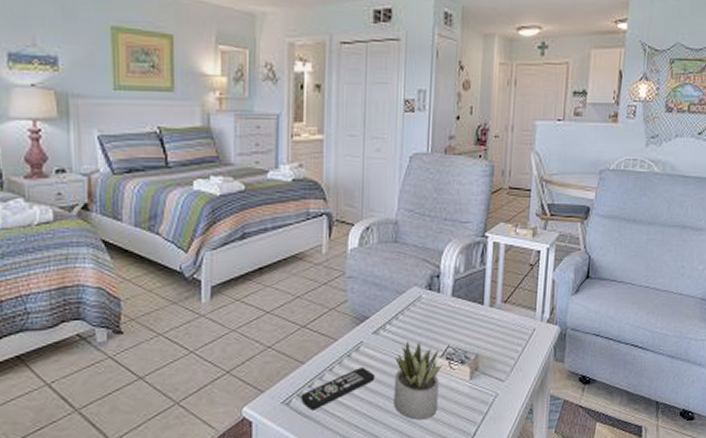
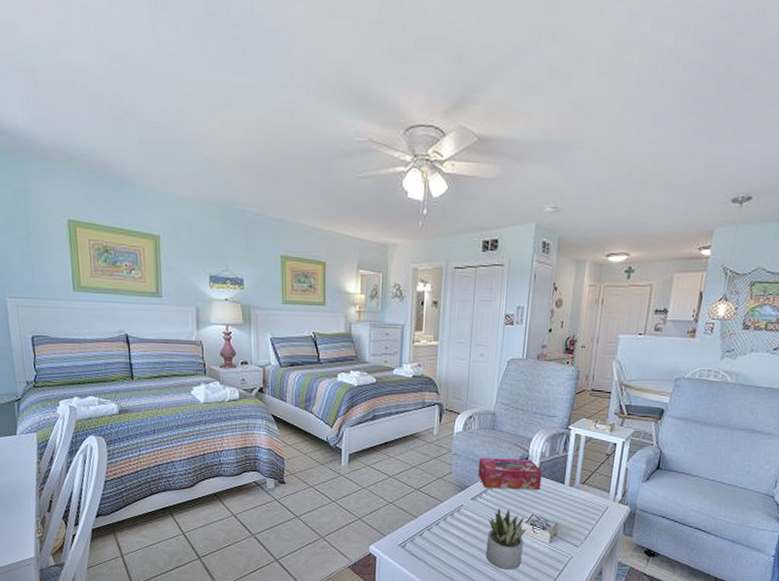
remote control: present [301,367,376,411] -> none [413,525,472,554]
tissue box: none [380,277,457,317] -> present [478,457,542,490]

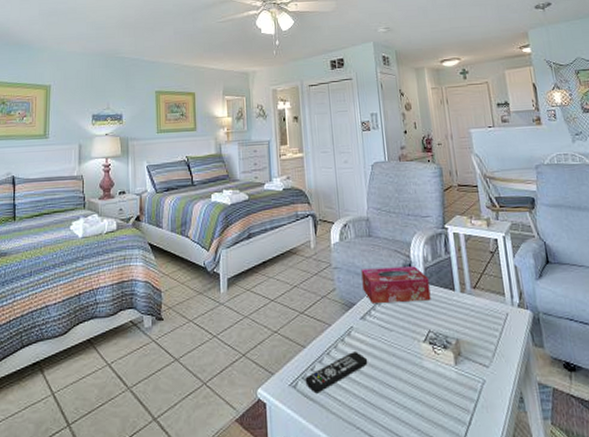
remote control: none [413,525,472,554] -> present [305,352,368,394]
succulent plant: present [485,507,527,570] -> none [383,326,430,406]

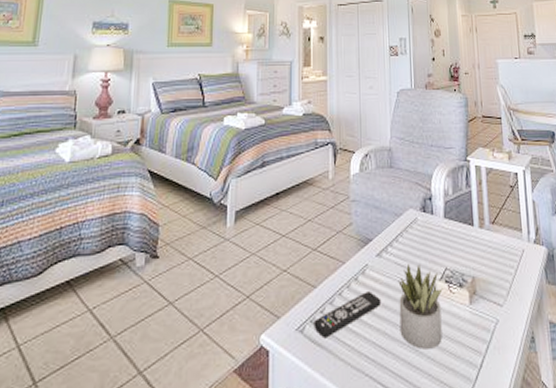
tissue box: present [361,266,431,303] -> none [380,200,450,239]
succulent plant: none [383,326,430,406] -> present [398,263,443,350]

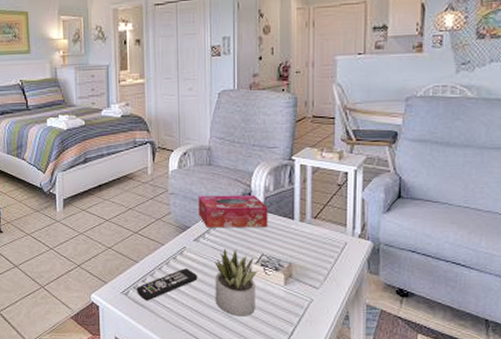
tissue box: none [380,200,450,239] -> present [198,195,268,227]

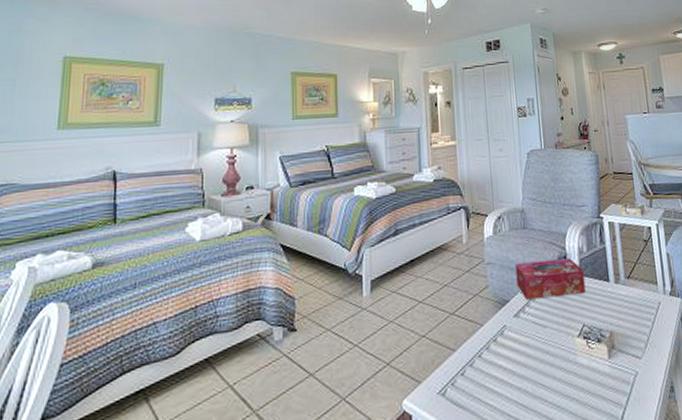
remote control: present [136,269,198,301] -> none [455,351,521,400]
succulent plant: present [215,248,258,316] -> none [537,322,583,405]

